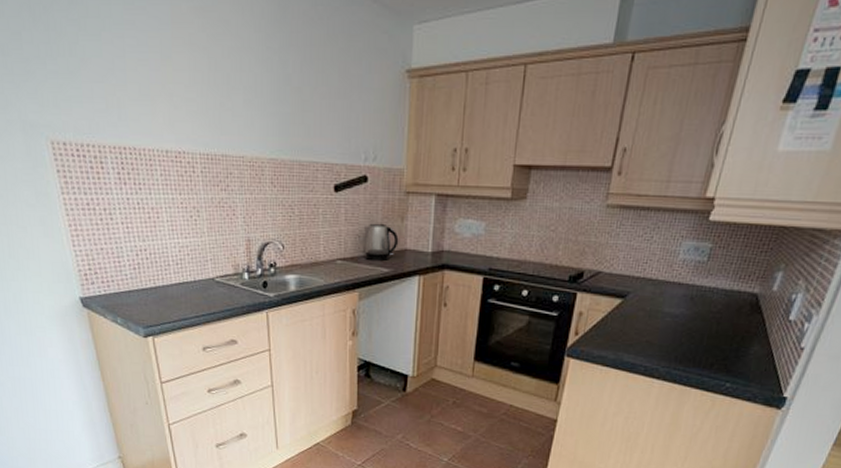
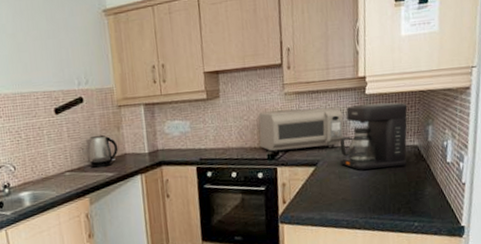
microwave: none [563,224,673,281] -> present [258,107,343,154]
coffee maker: none [654,232,759,316] -> present [339,102,408,171]

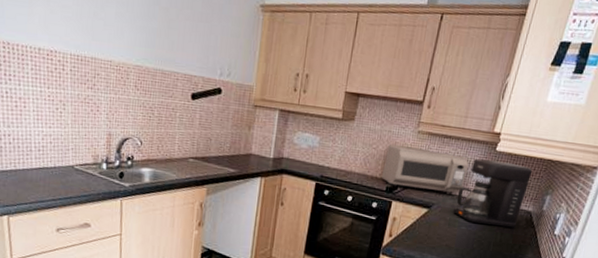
kettle: present [86,134,119,169] -> none [214,129,246,163]

